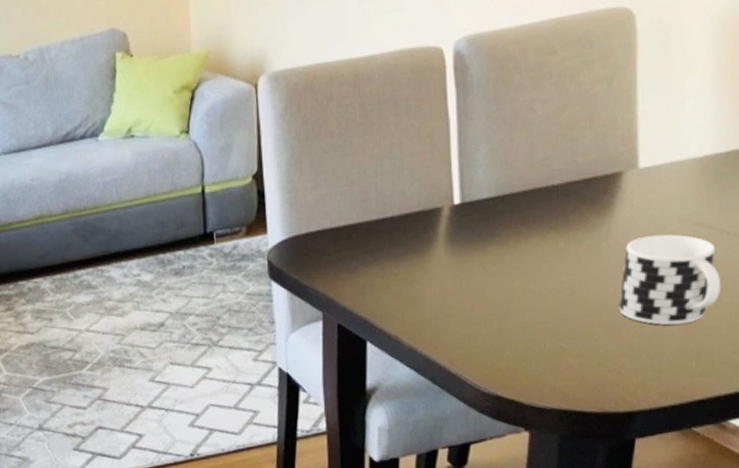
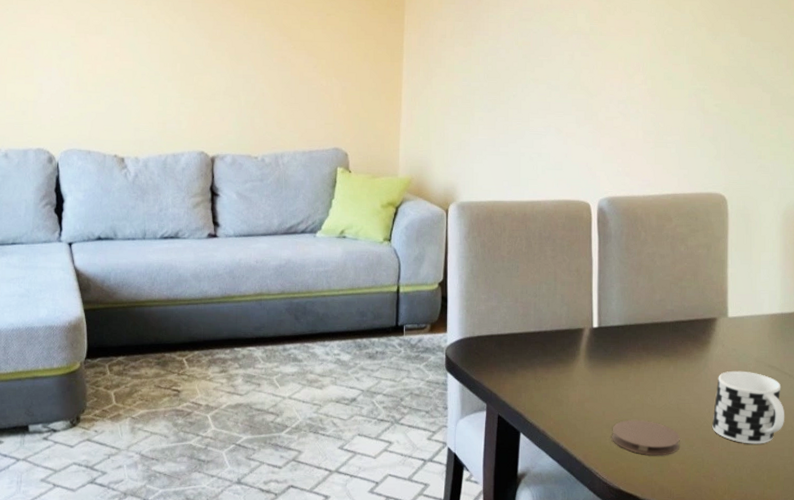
coaster: none [484,310,575,352] -> present [612,419,680,456]

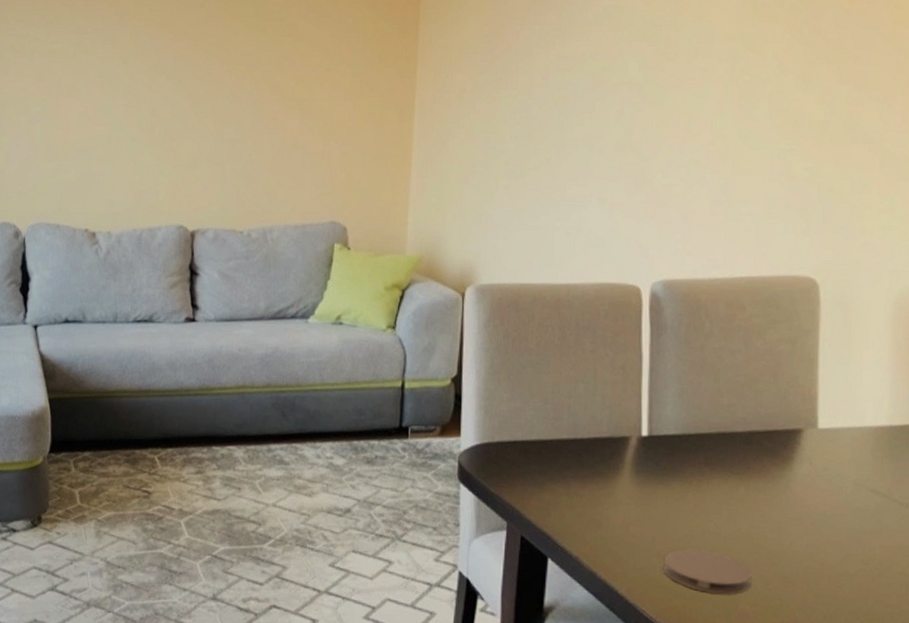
cup: present [712,370,785,444] -> none [794,494,893,587]

